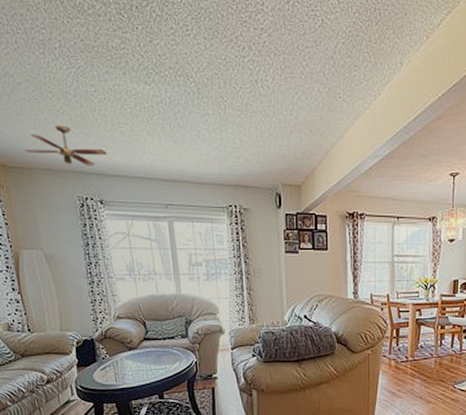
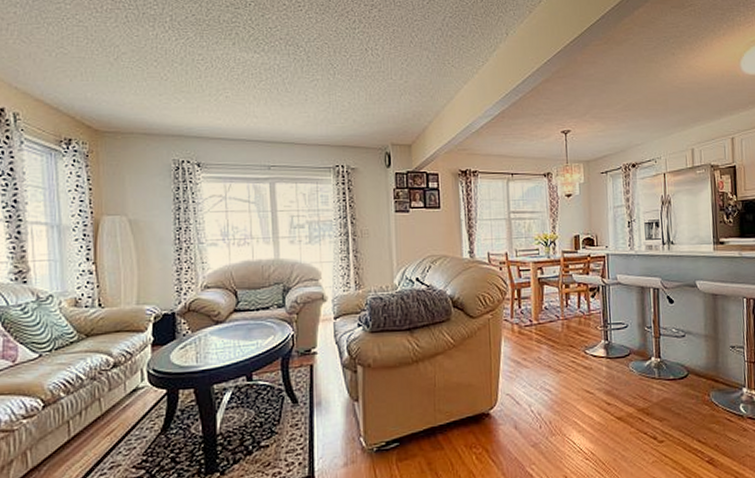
ceiling fan: present [24,123,107,166] -> none [121,90,209,130]

